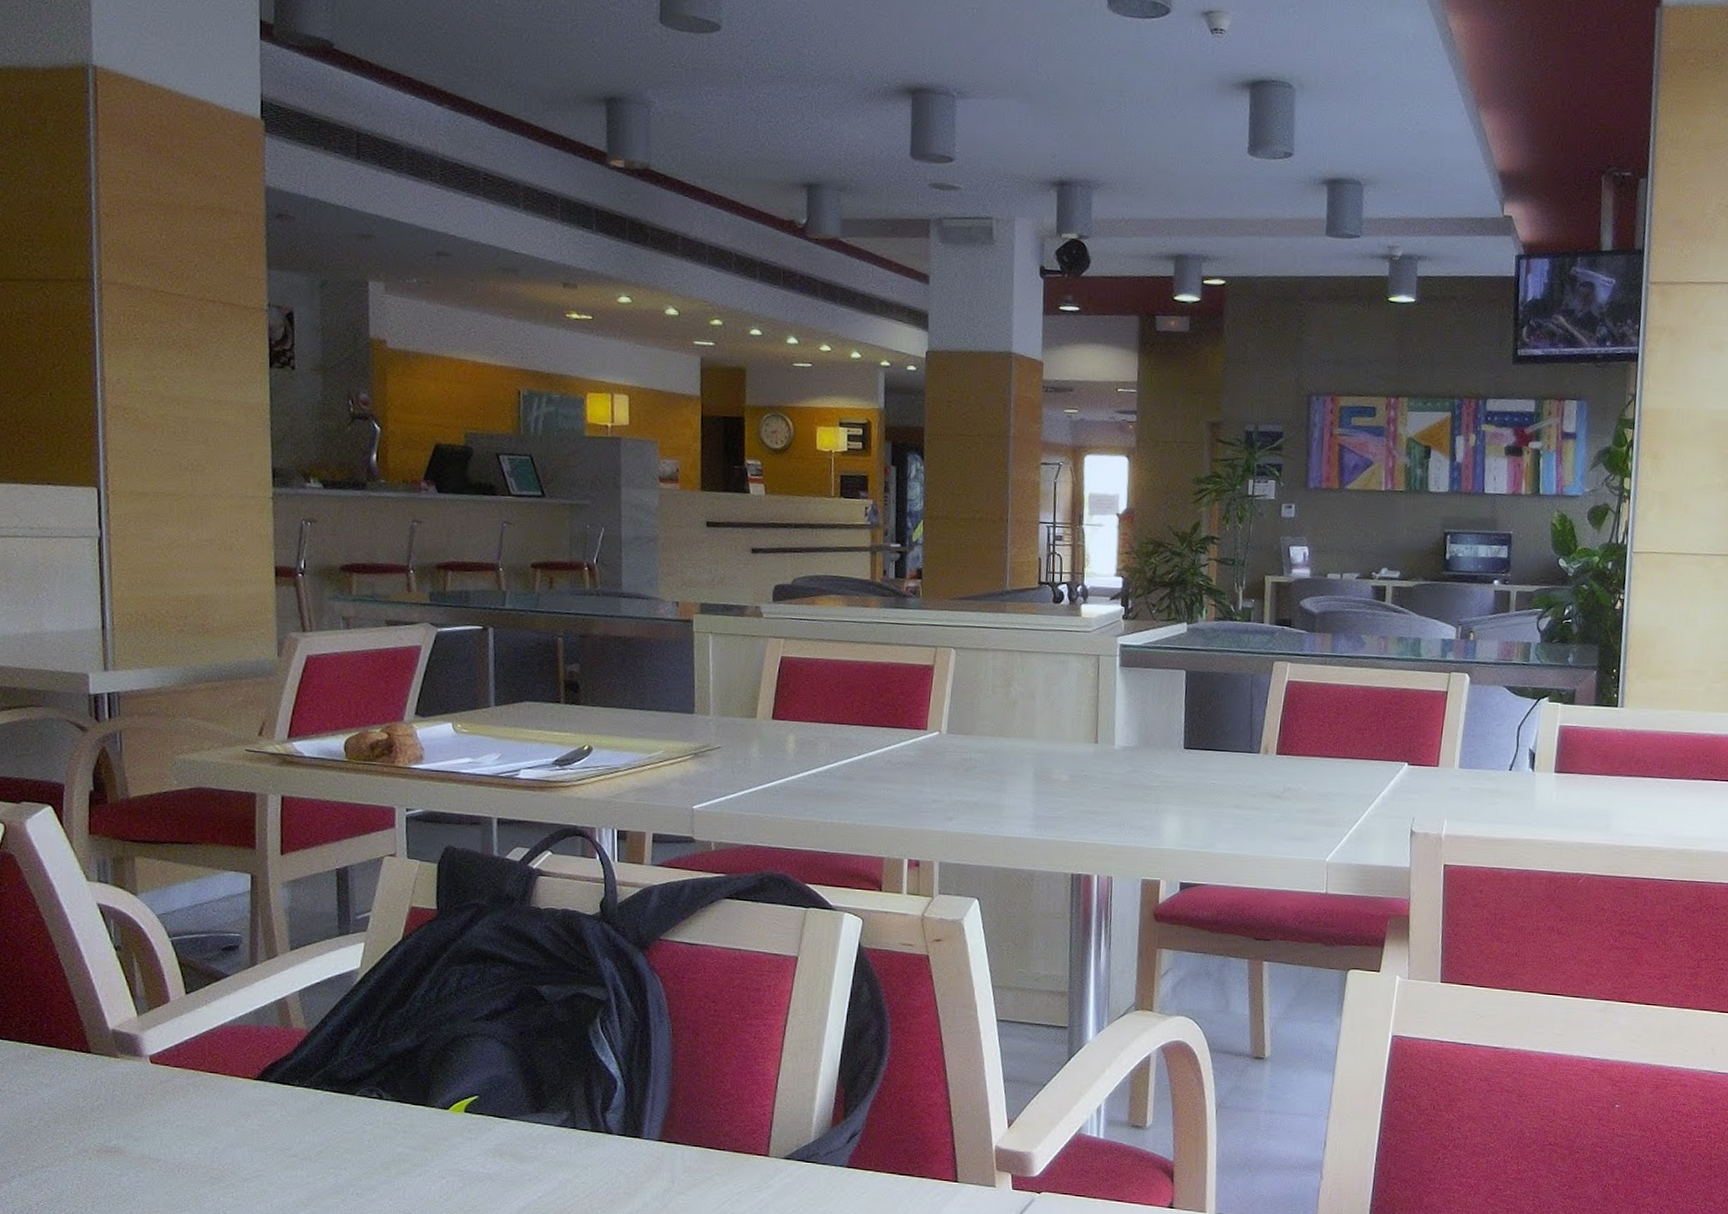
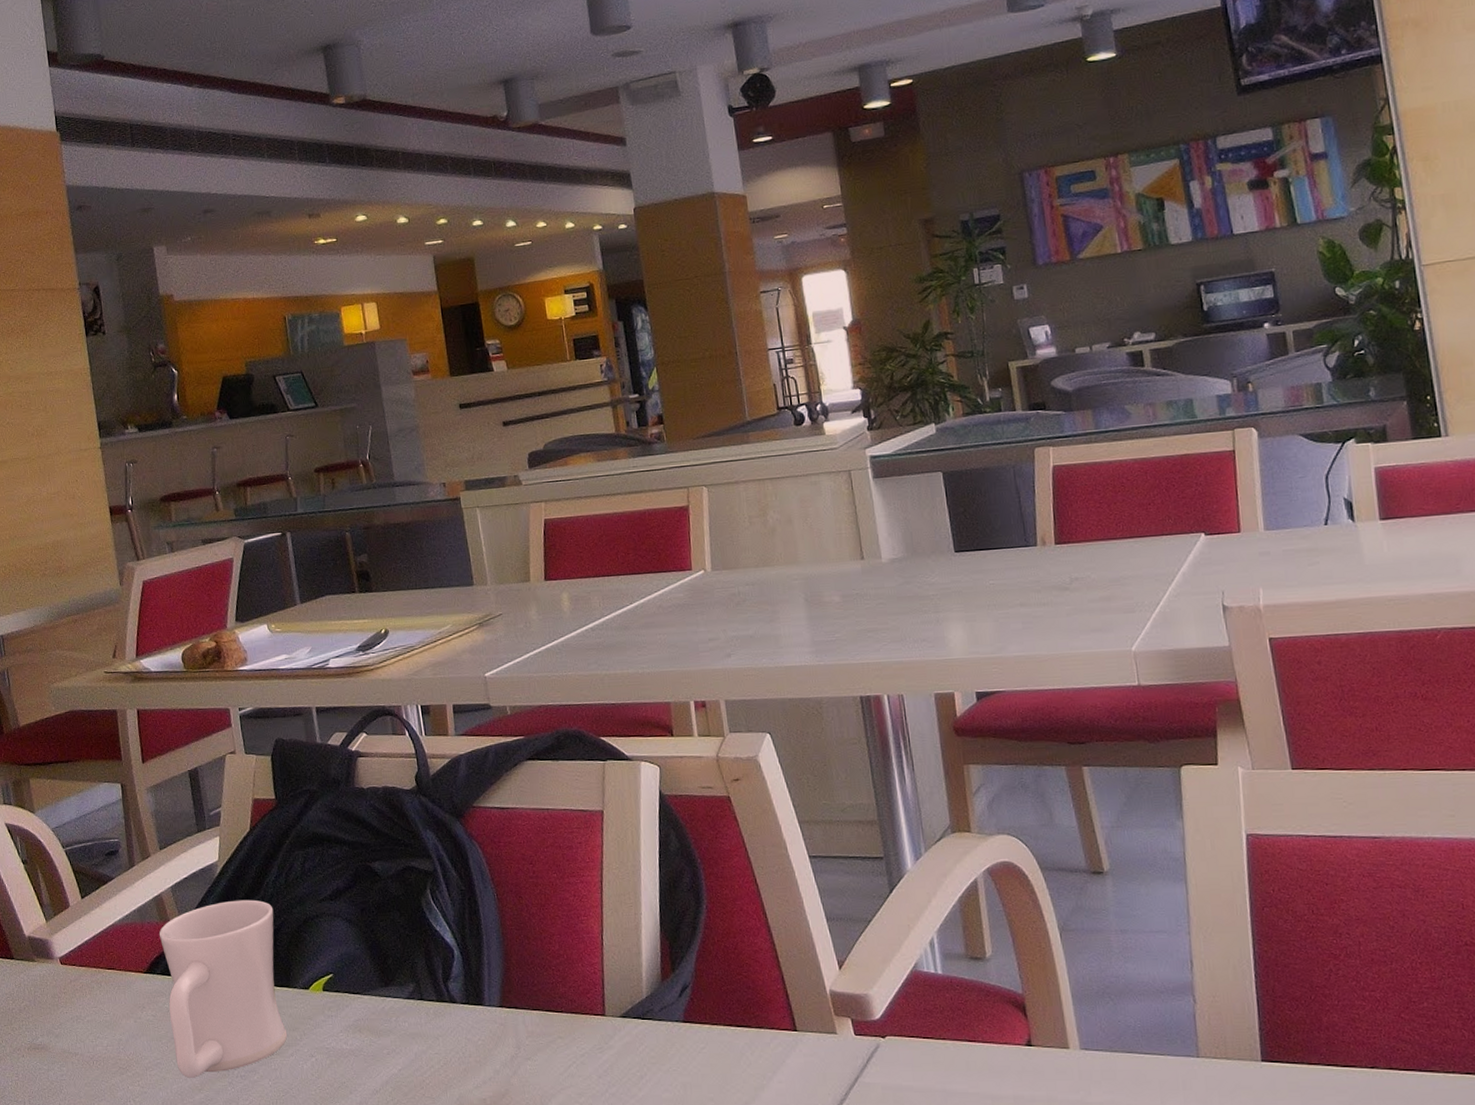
mug: none [277,1011,419,1193] -> present [158,899,288,1078]

